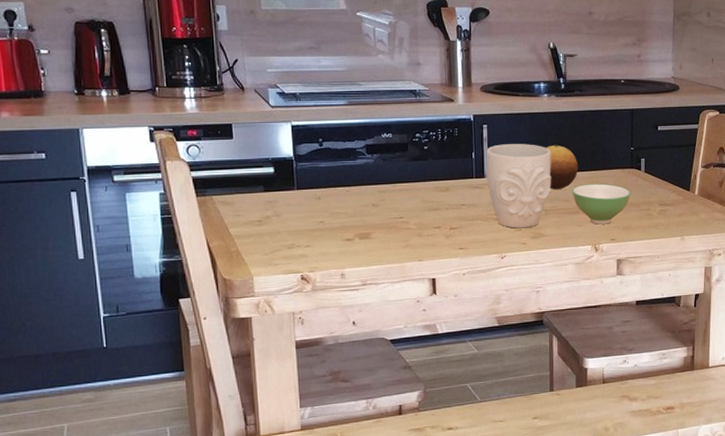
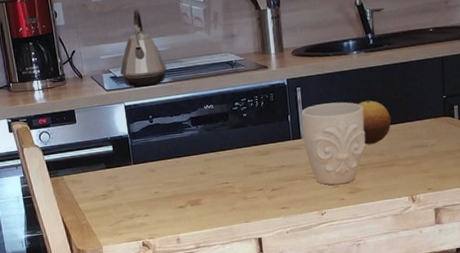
kettle: none [288,23,343,107] -> present [120,8,167,87]
bowl: present [572,183,631,225] -> none [386,134,446,176]

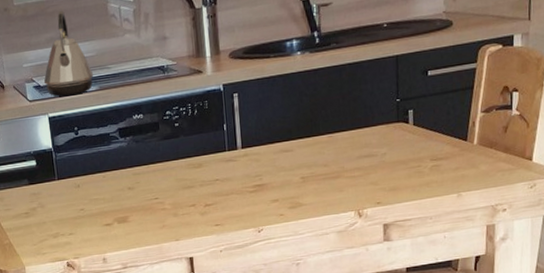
cup: present [301,102,366,185] -> none [238,108,309,200]
fruit: present [358,100,392,145] -> none [301,105,338,155]

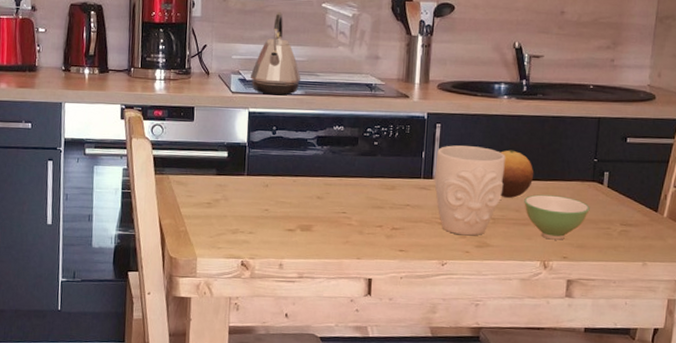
cup: none [238,108,309,200] -> present [434,145,505,236]
fruit: none [301,105,338,155] -> present [500,150,534,198]
bowl: none [331,142,398,188] -> present [524,194,590,240]

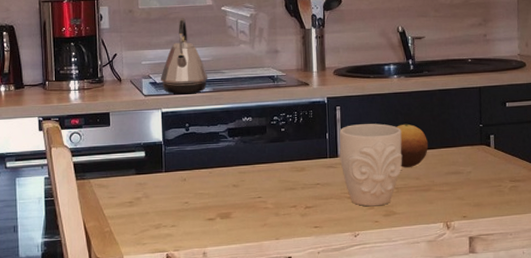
bowl: present [524,194,590,240] -> none [422,161,482,202]

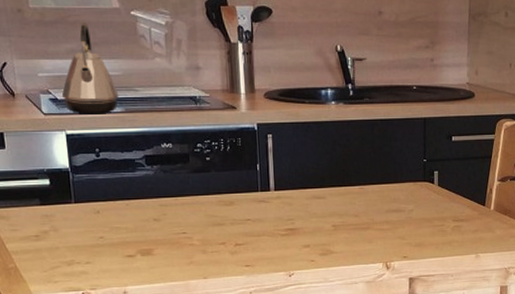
cup: present [339,123,403,207] -> none [271,155,341,245]
fruit: present [396,123,429,168] -> none [334,156,369,204]

